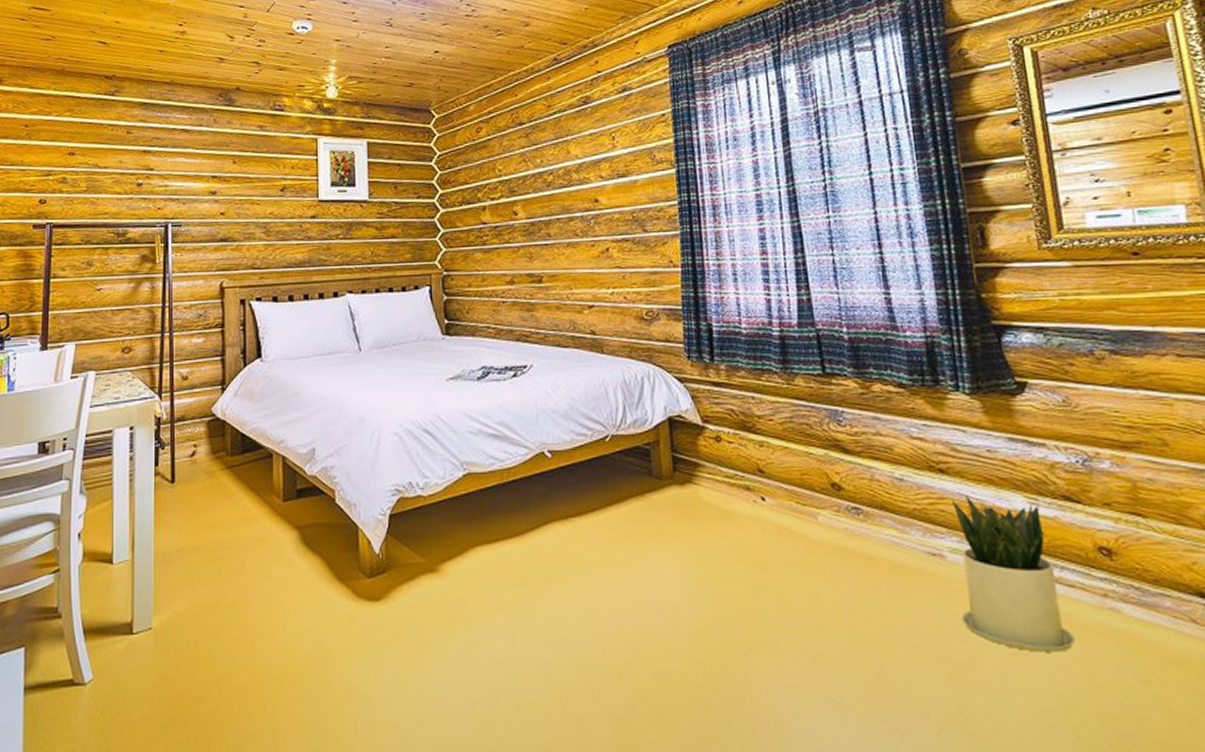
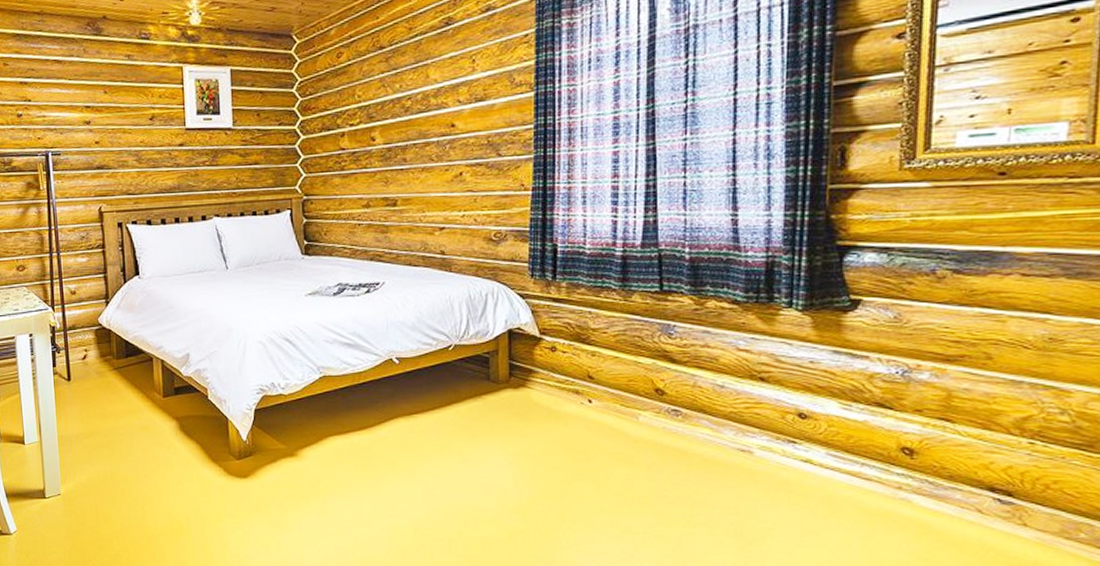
planter: present [952,495,1075,652] -> none [760,401,863,533]

